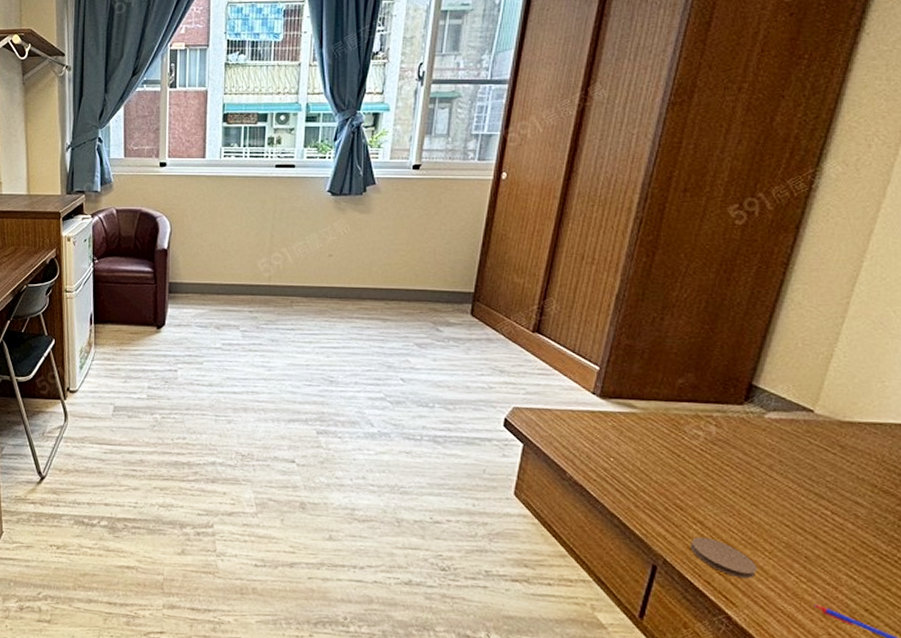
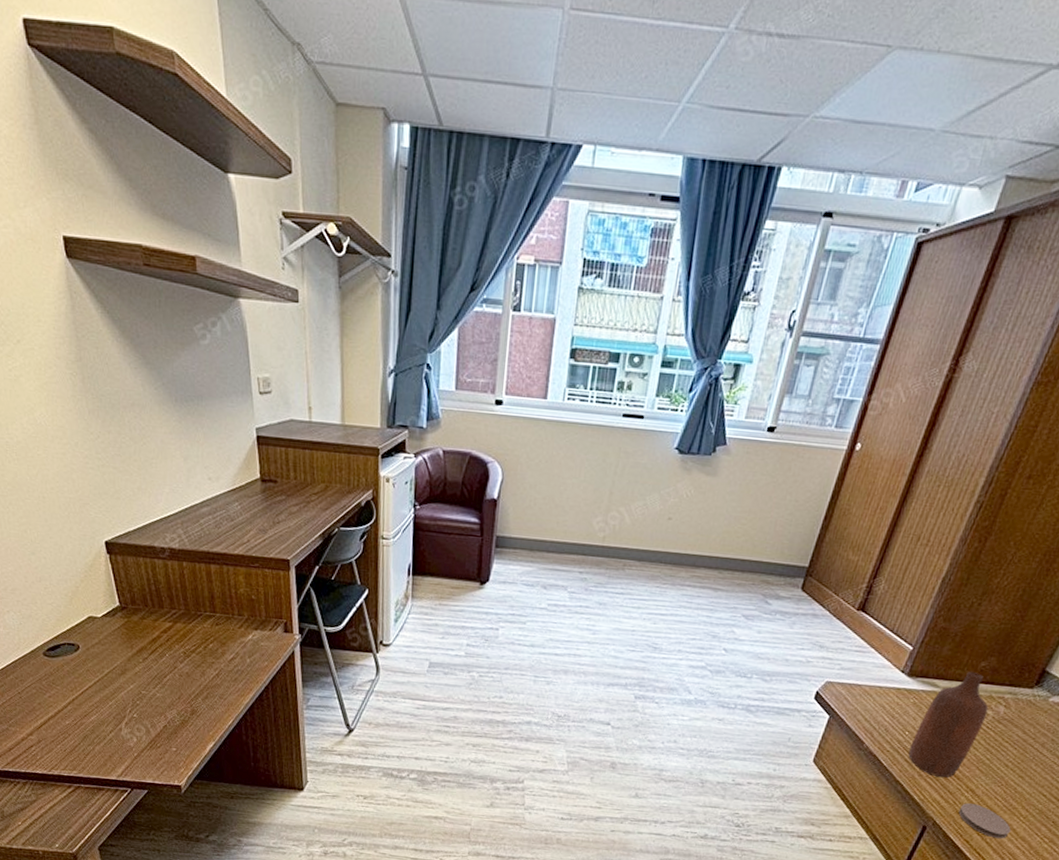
bottle: none [618,389,698,509] -> present [908,671,989,778]

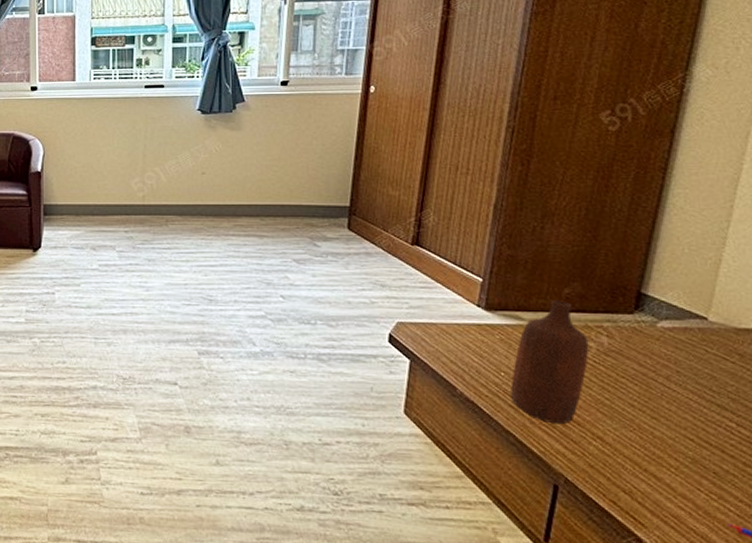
coaster: present [958,803,1011,839] -> none [591,454,664,498]

